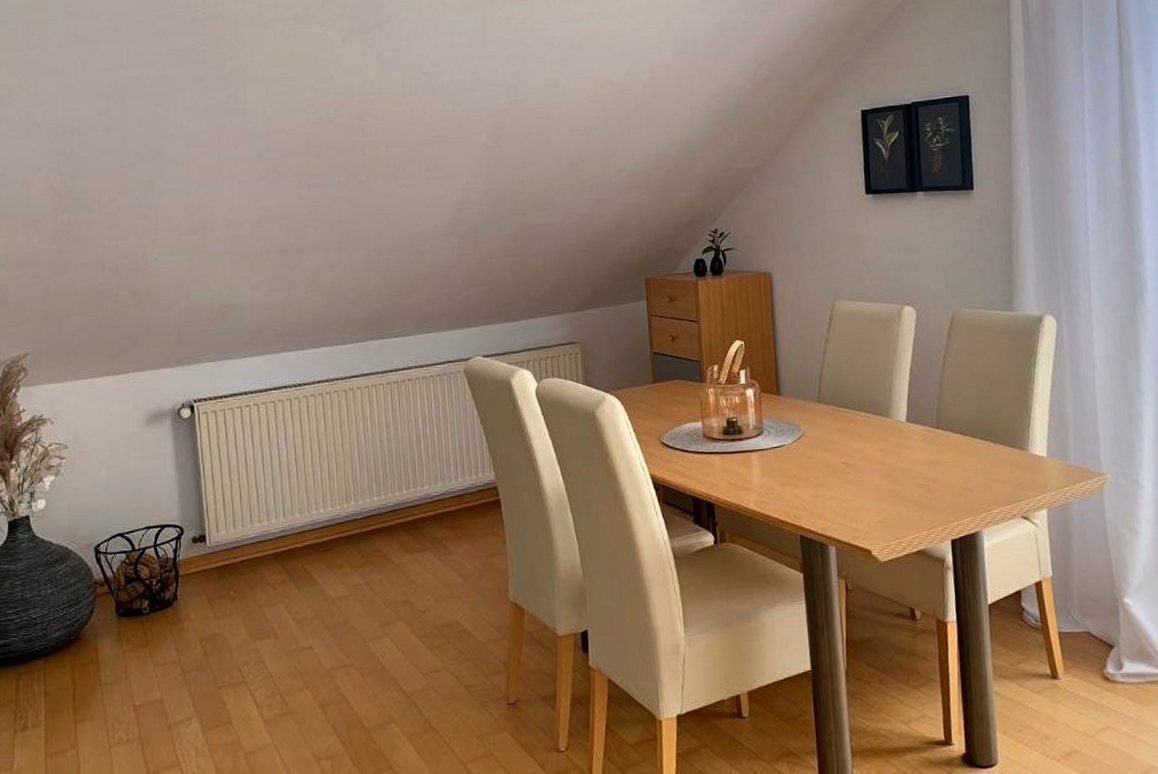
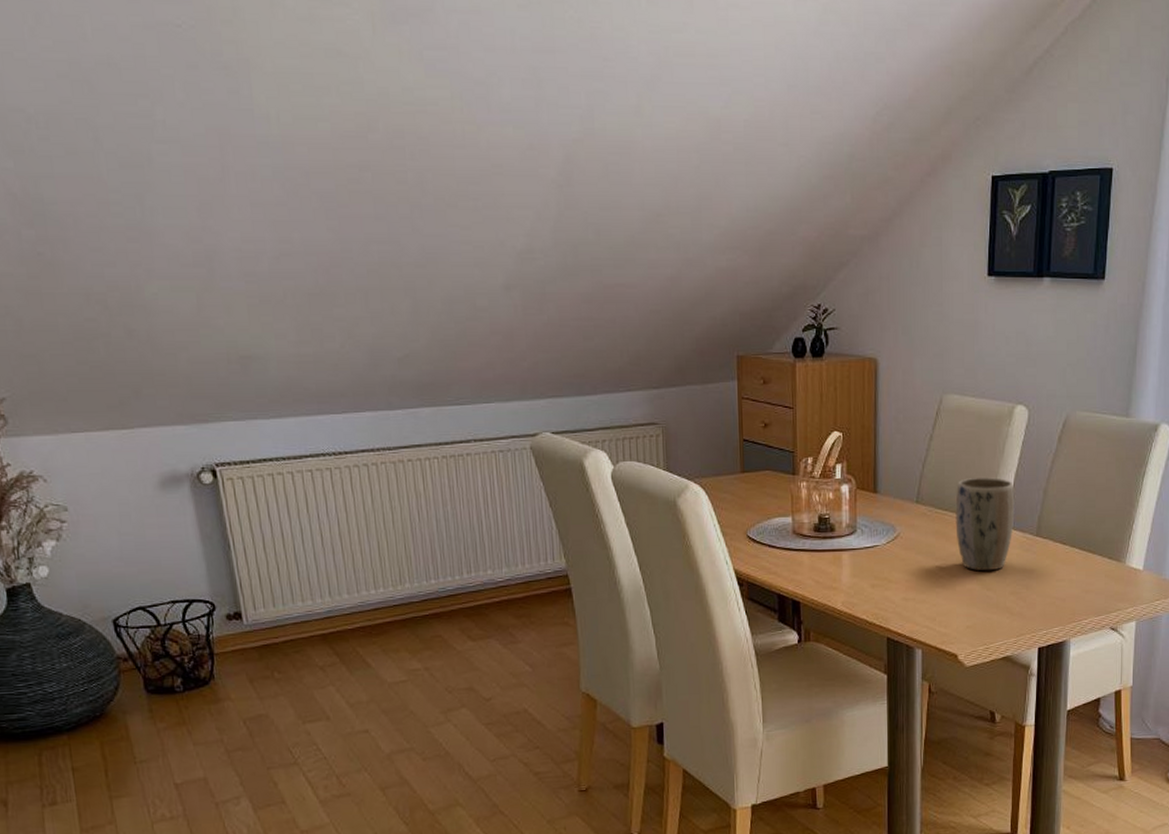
plant pot: none [855,375,914,465] -> present [955,477,1015,571]

